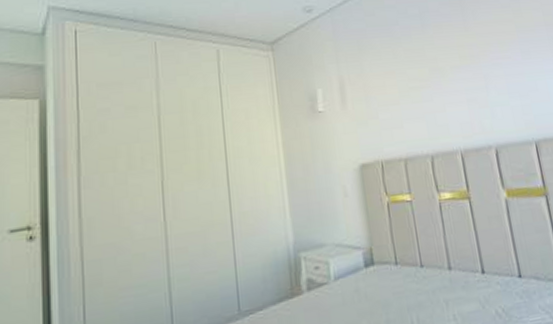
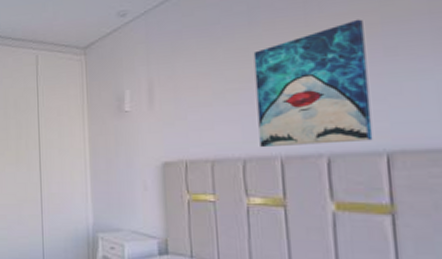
wall art: none [428,27,525,143] -> present [253,19,373,148]

